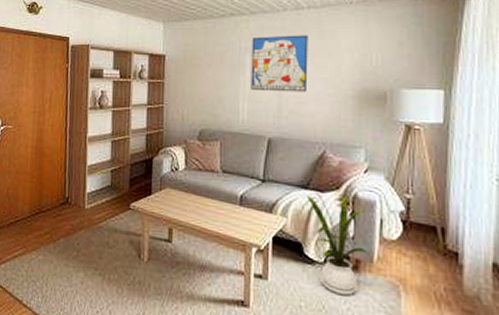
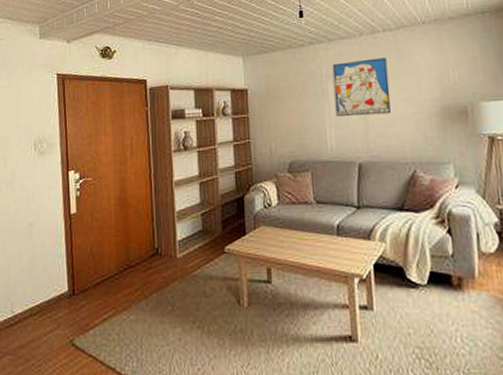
house plant: present [304,186,370,295] -> none [399,207,471,315]

